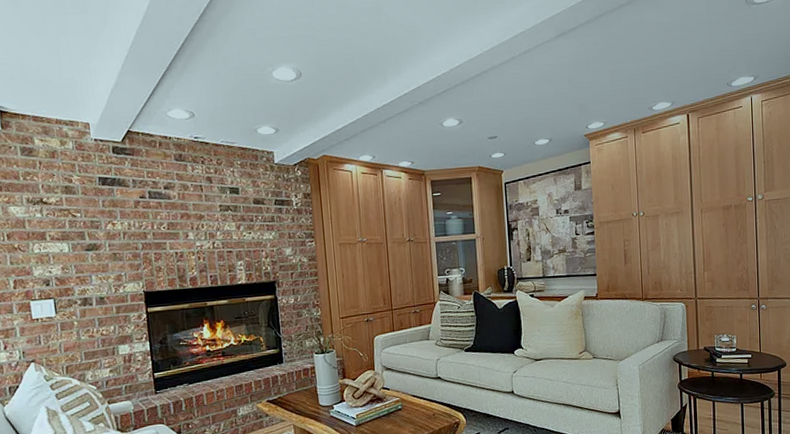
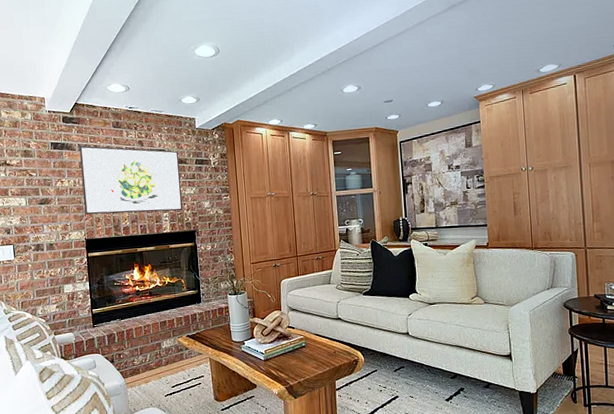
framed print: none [134,181,261,263] -> present [79,145,183,215]

